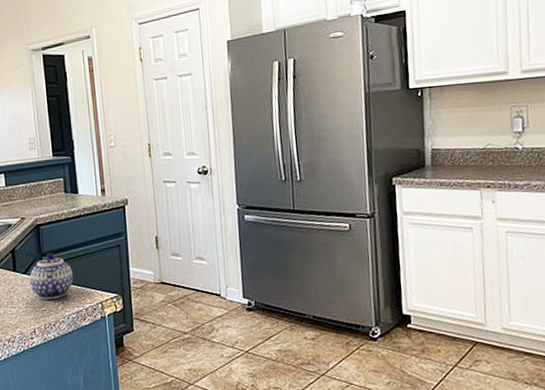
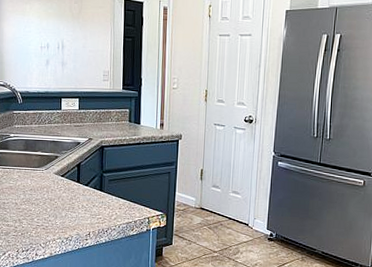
teapot: present [29,252,74,299] -> none [90,171,128,210]

